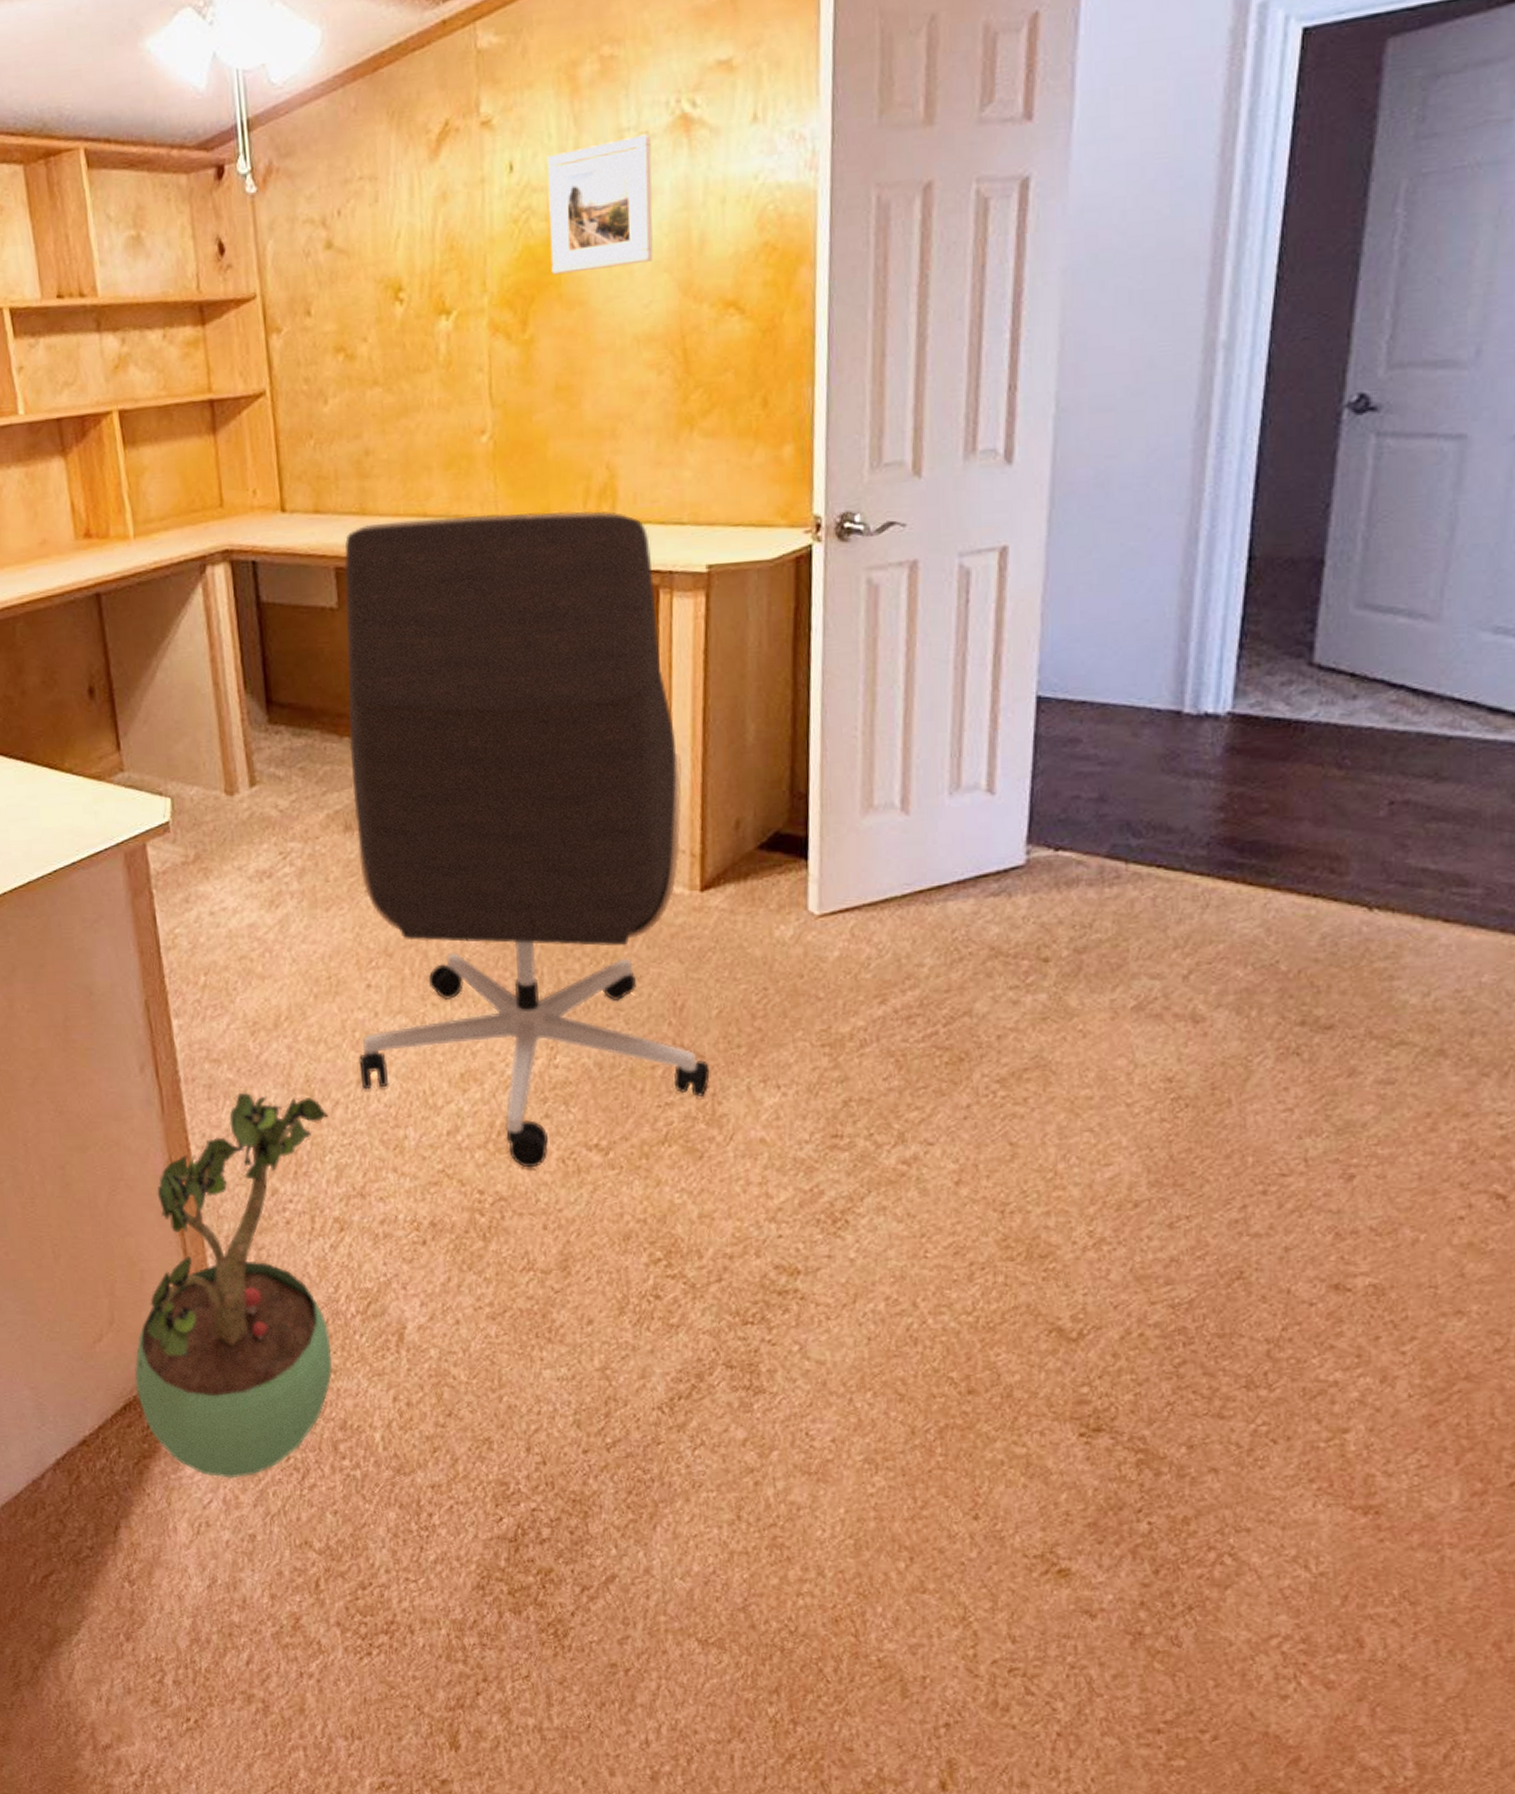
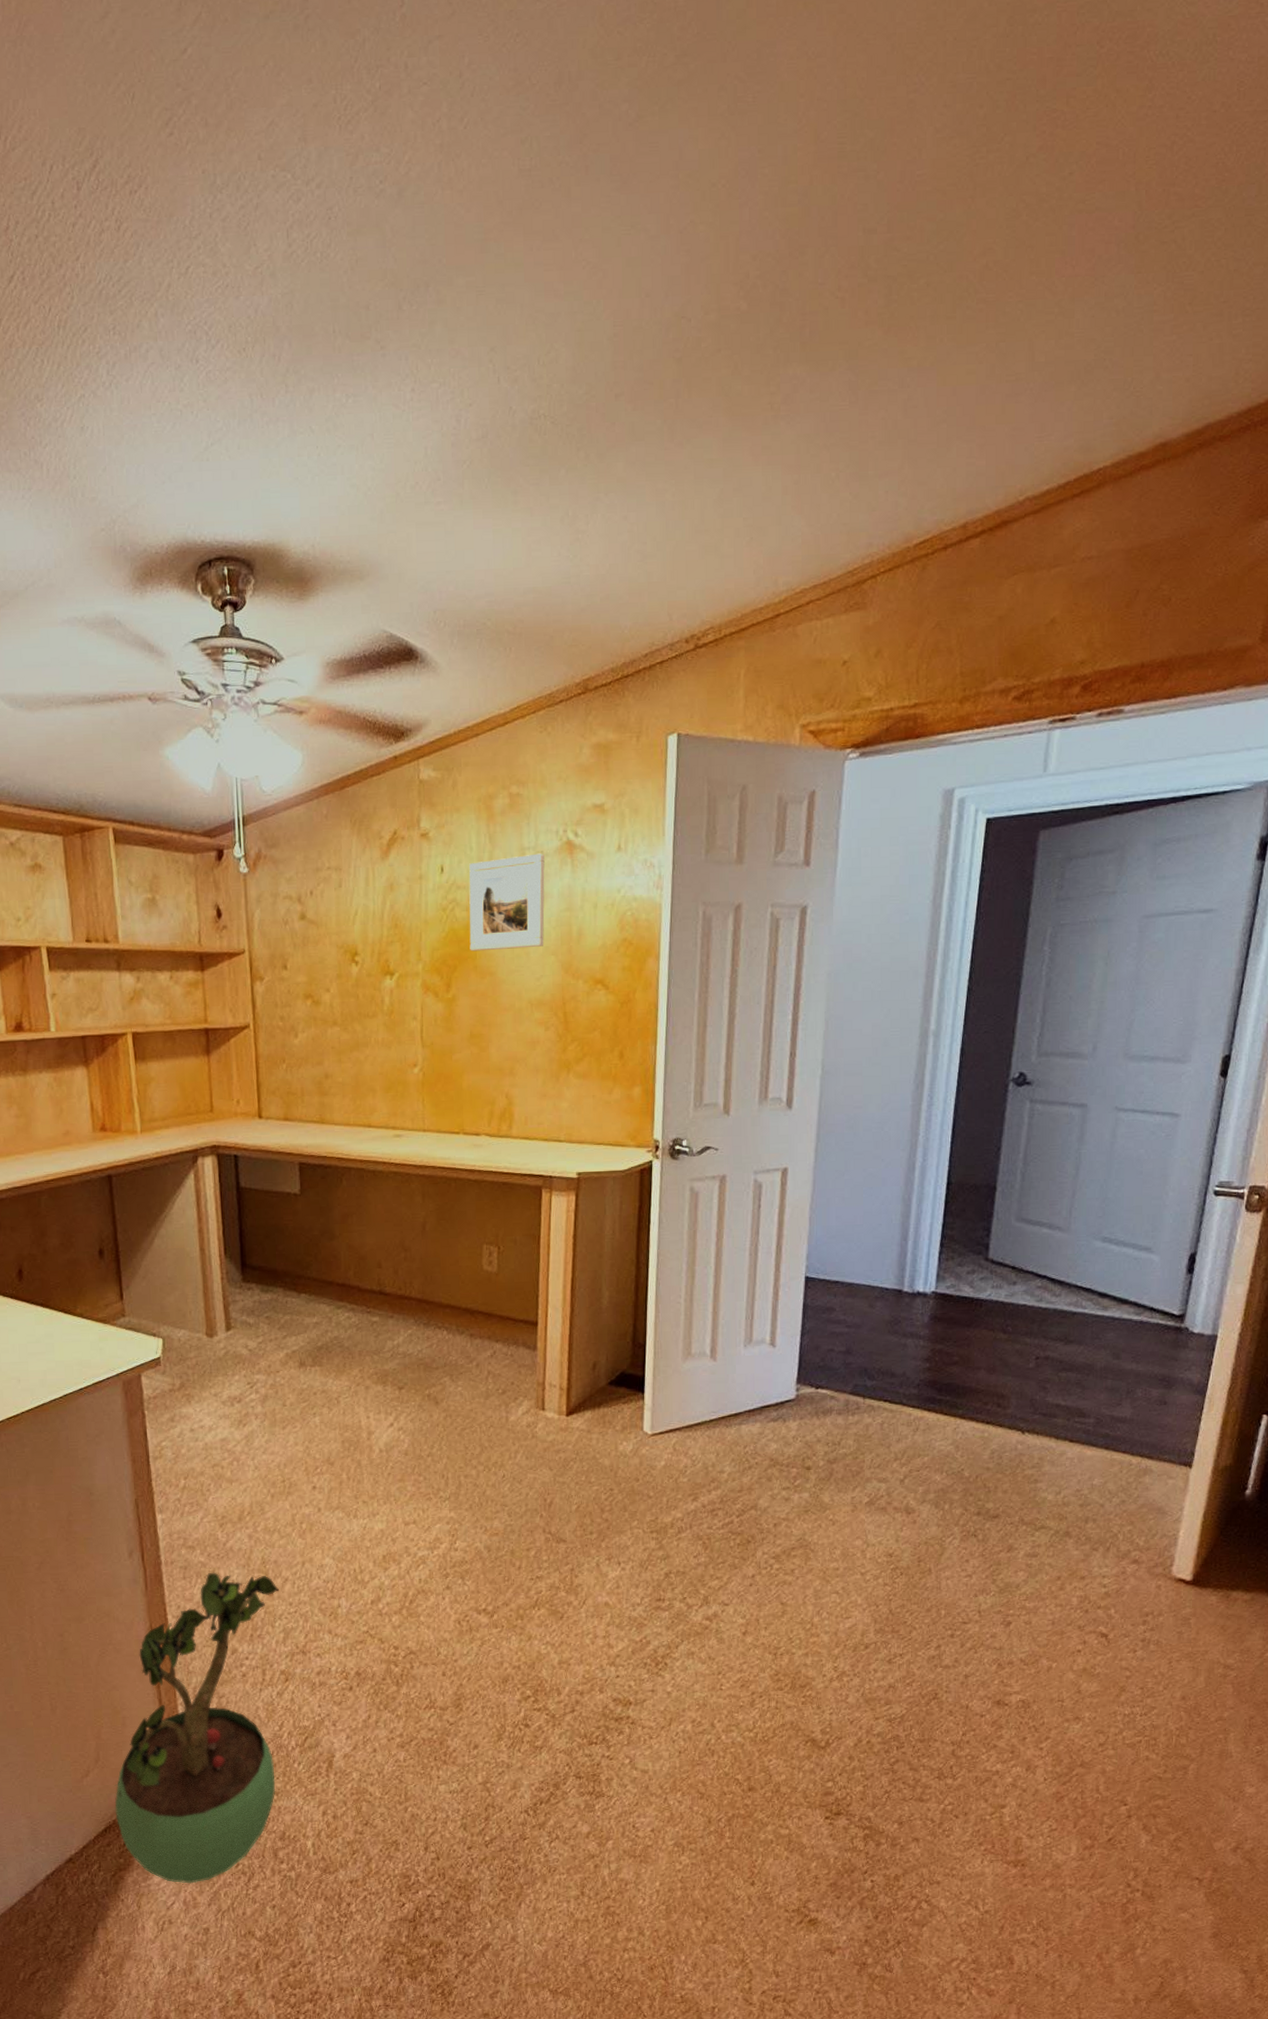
office chair: present [344,510,710,1168] -> none [305,1127,570,1628]

